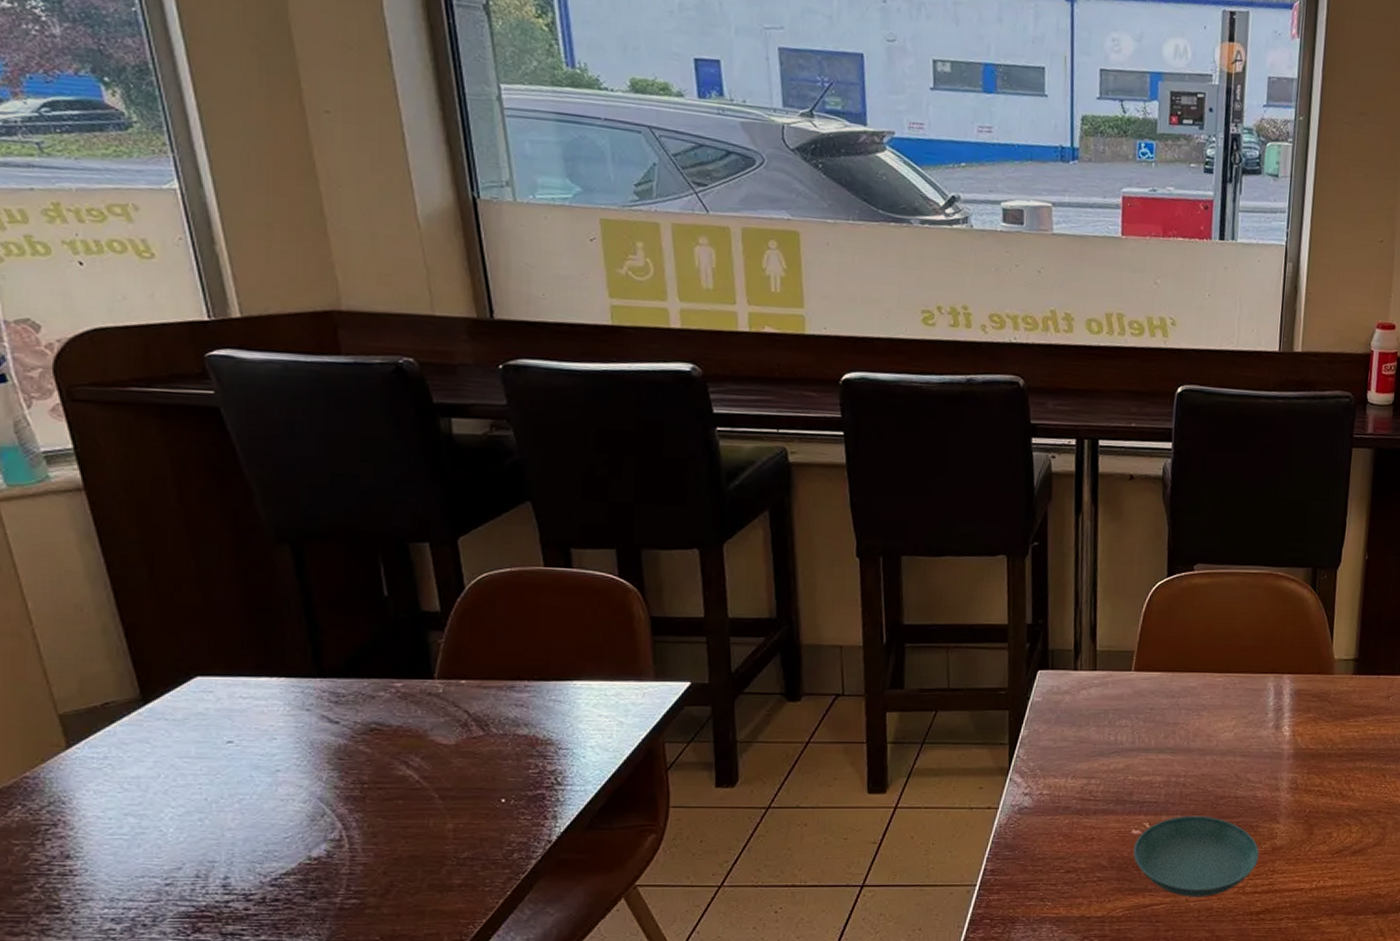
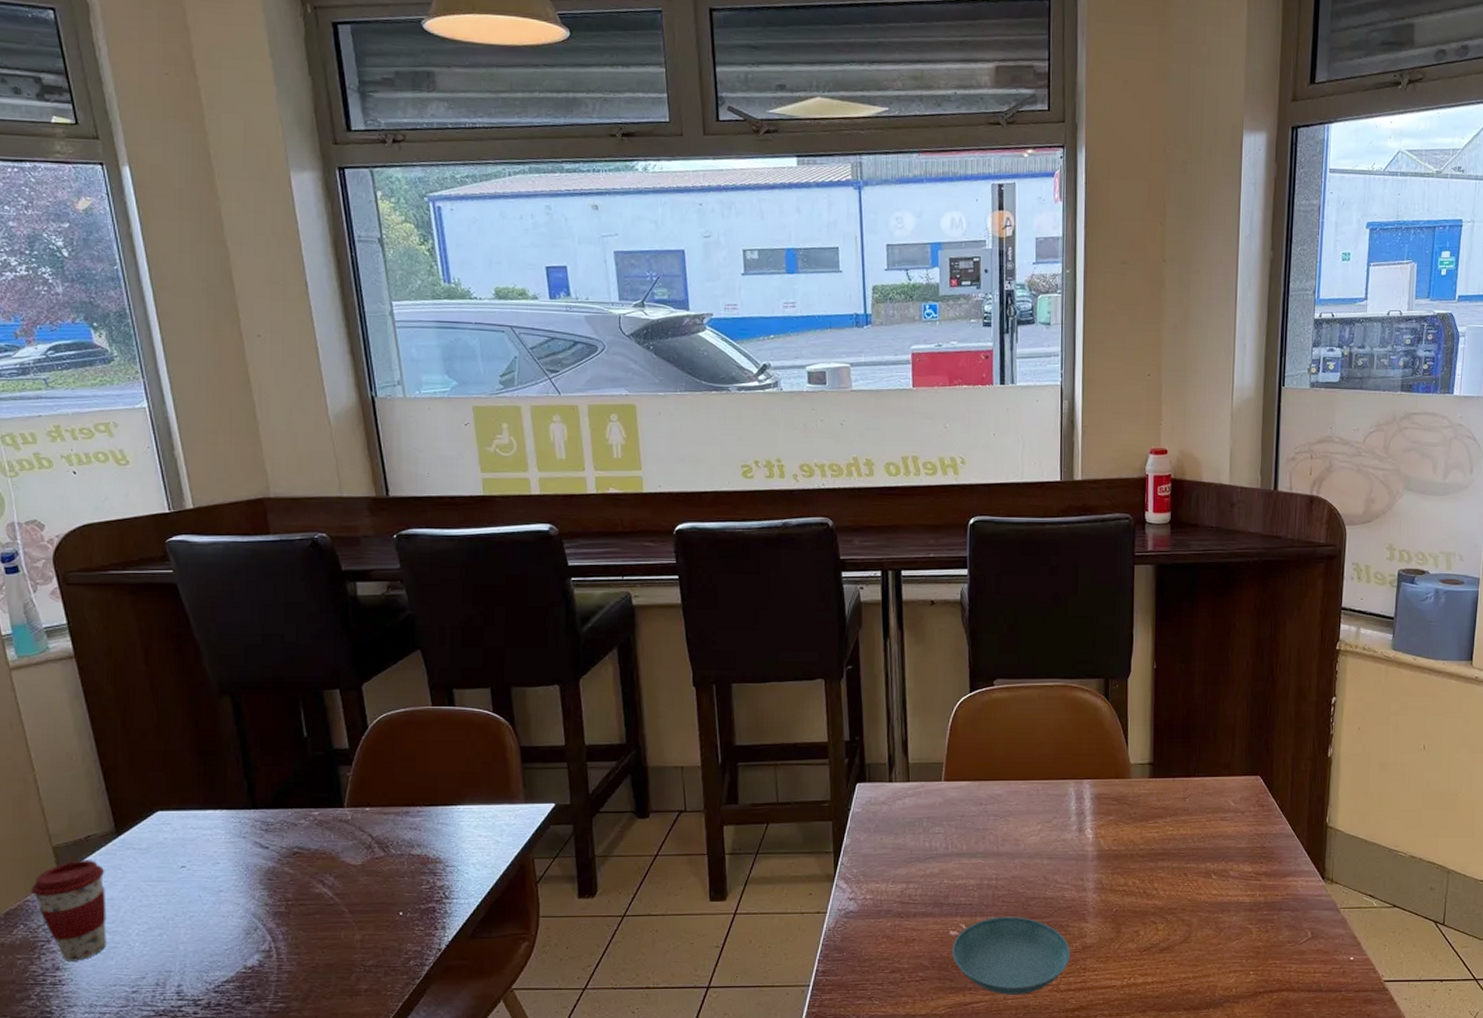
coffee cup: none [30,731,131,849] -> present [31,860,106,961]

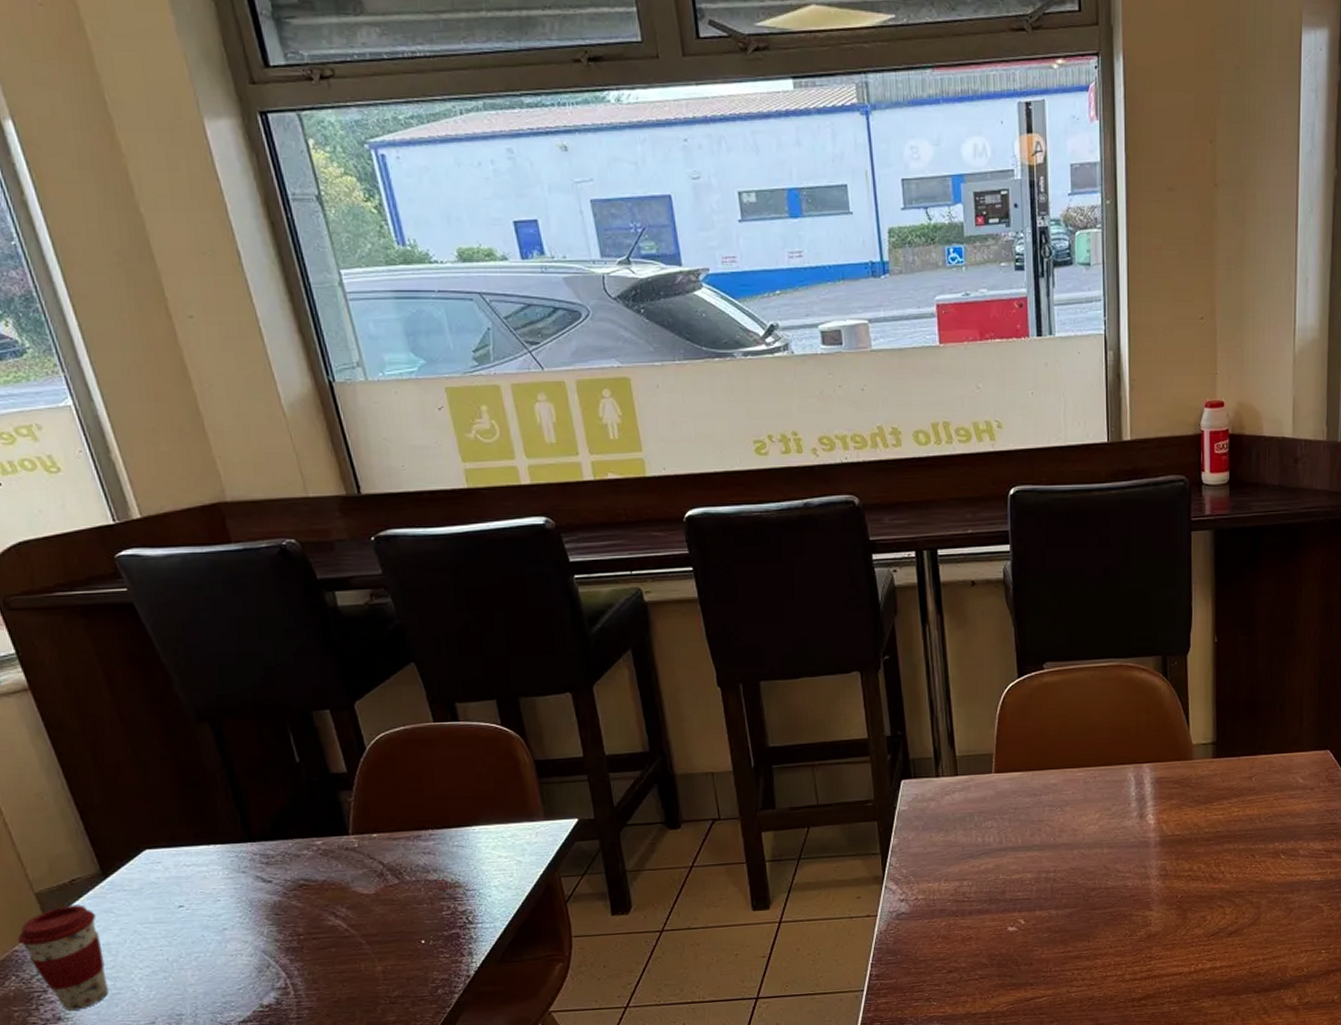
saucer: present [951,916,1071,995] -> none [1011,908,1136,988]

